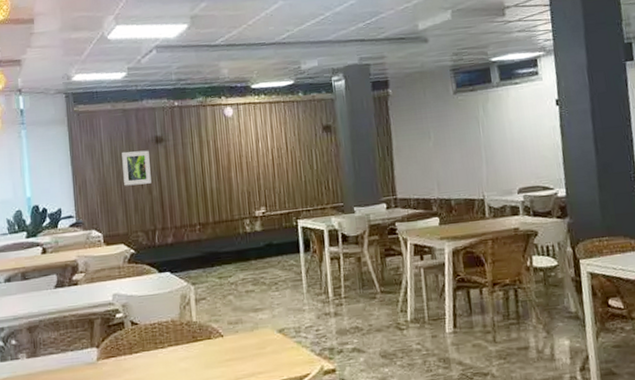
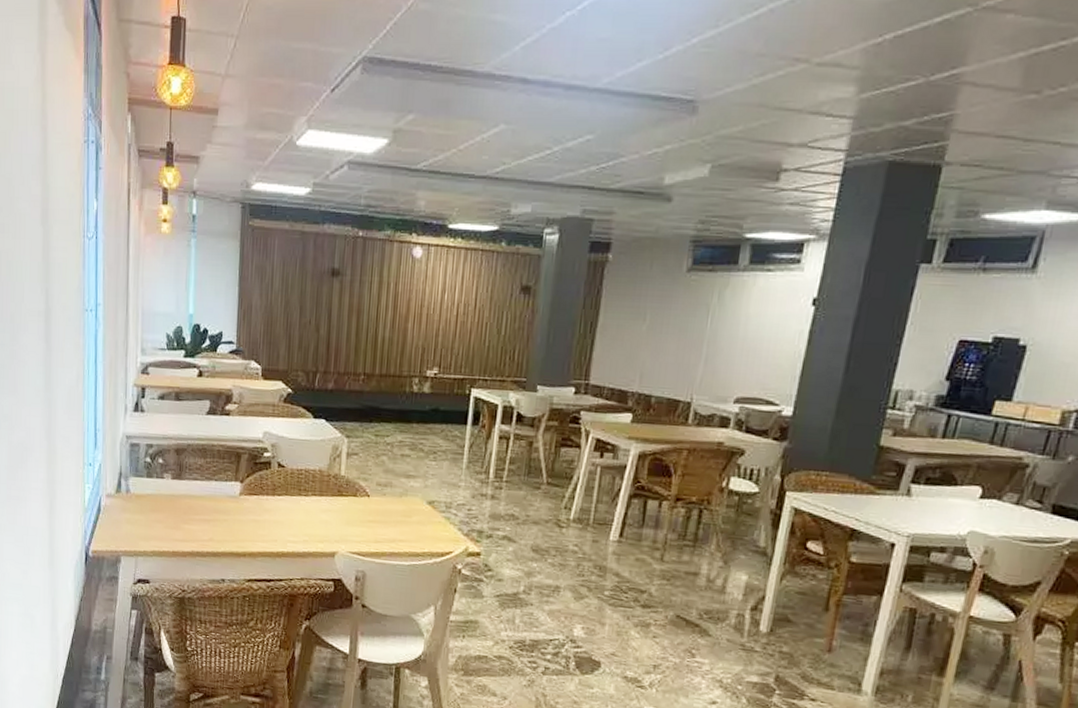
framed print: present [122,150,152,186] -> none [291,280,323,320]

